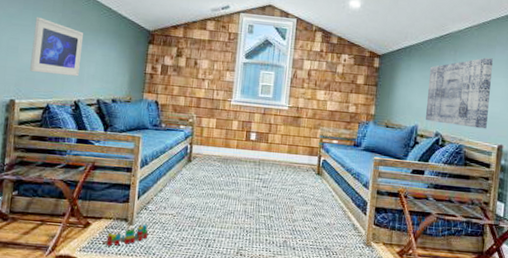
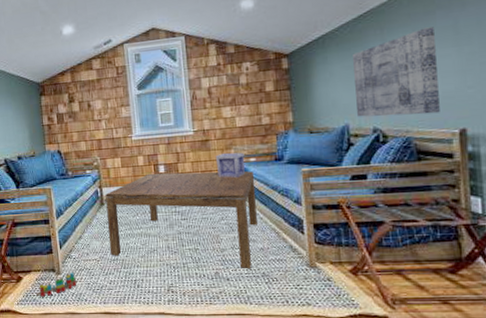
coffee table: none [188,138,334,241] -> present [105,171,257,269]
wooden crate: none [303,132,329,156] -> present [215,152,245,178]

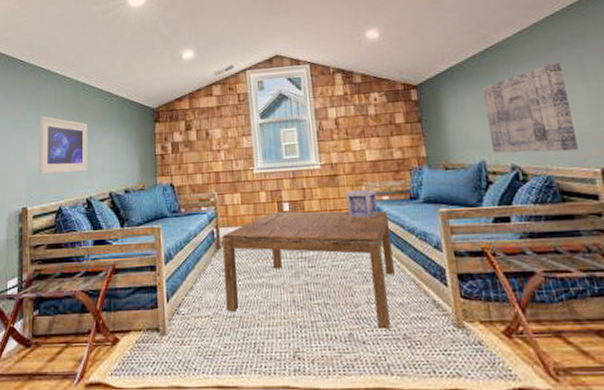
toy train: present [35,272,77,297] -> none [133,332,185,365]

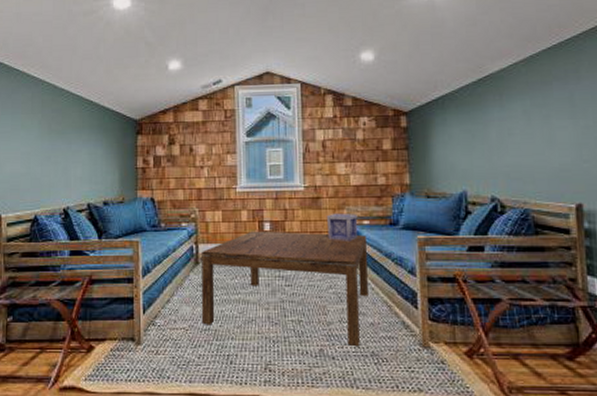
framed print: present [39,116,88,175] -> none [14,121,67,182]
wall art: present [482,62,578,153] -> none [472,97,557,186]

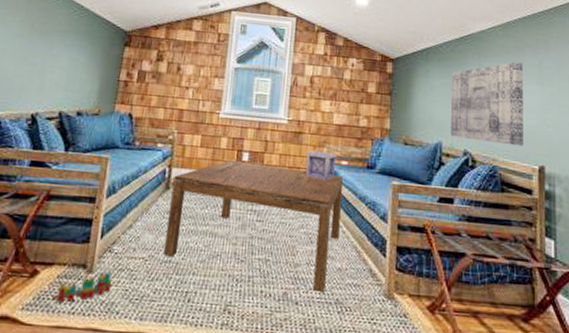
toy train: none [108,342,160,372] -> present [50,271,112,303]
wall art: none [472,97,557,186] -> present [450,61,524,146]

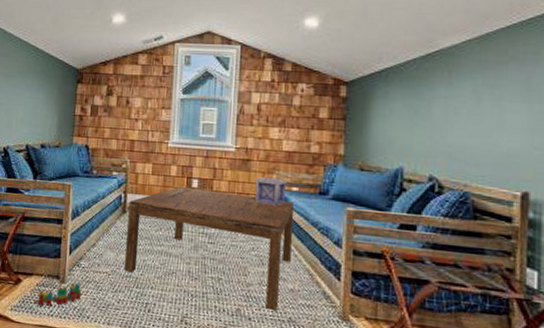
wall art: present [450,61,524,146] -> none [412,78,506,171]

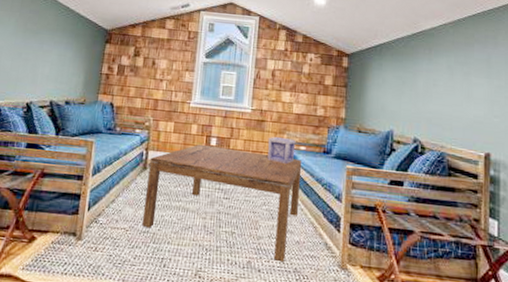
toy train: present [33,282,82,306] -> none [46,239,98,265]

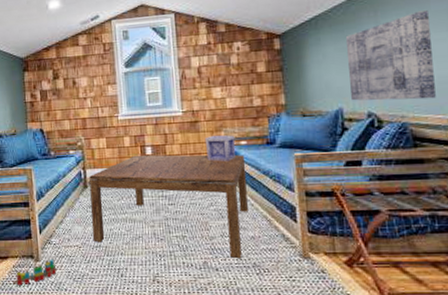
toy train: none [46,239,98,265] -> present [12,259,57,286]
wall art: none [401,56,473,135] -> present [346,10,436,101]

